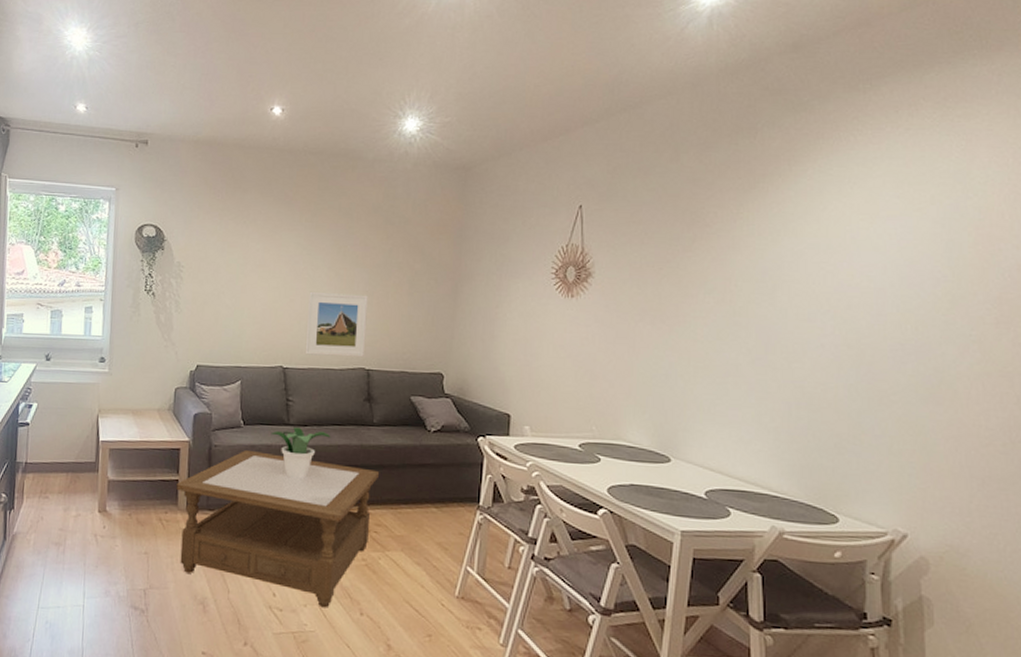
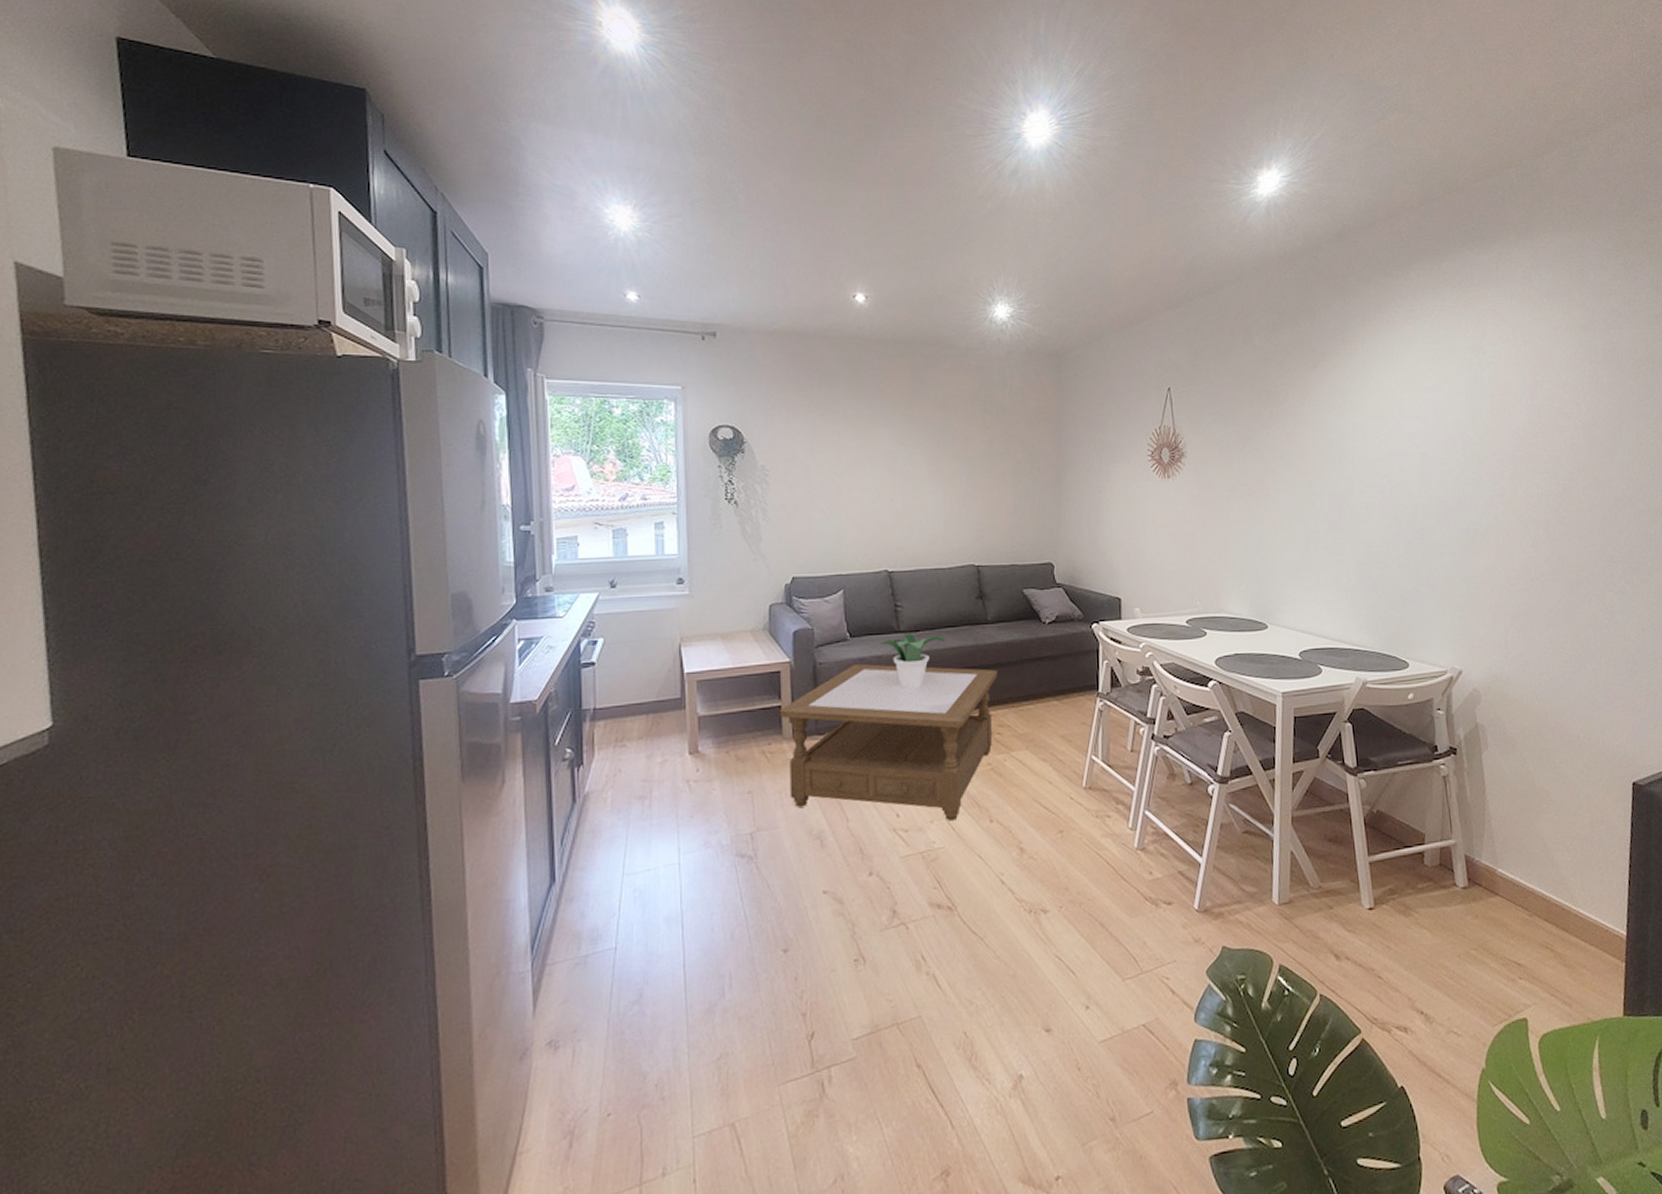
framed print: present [305,291,368,358] -> none [910,488,973,556]

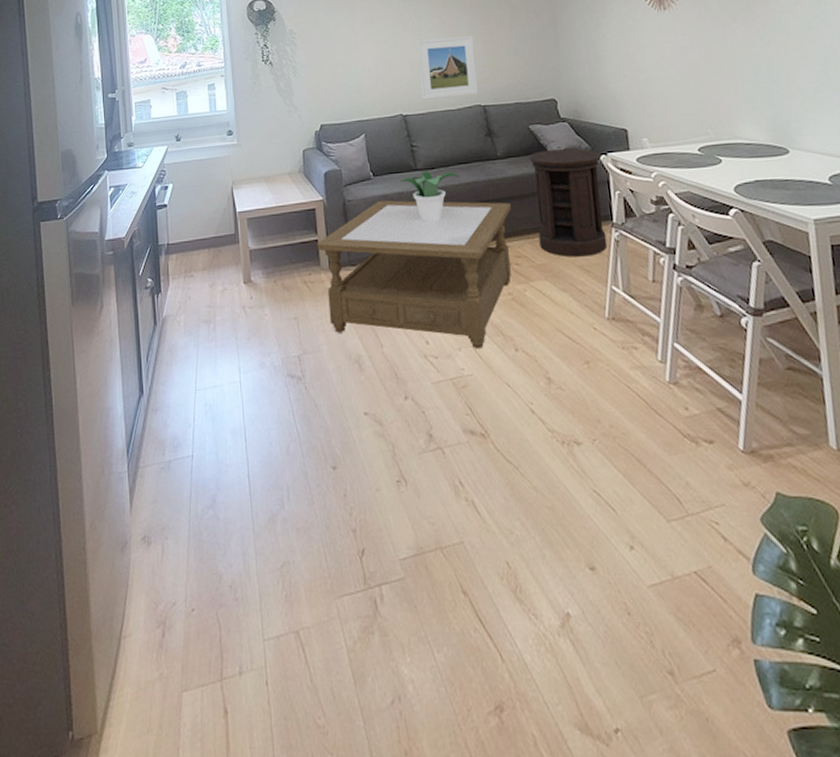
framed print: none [910,488,973,556] -> present [417,35,478,100]
side table: none [1020,615,1093,727] -> present [529,148,608,257]

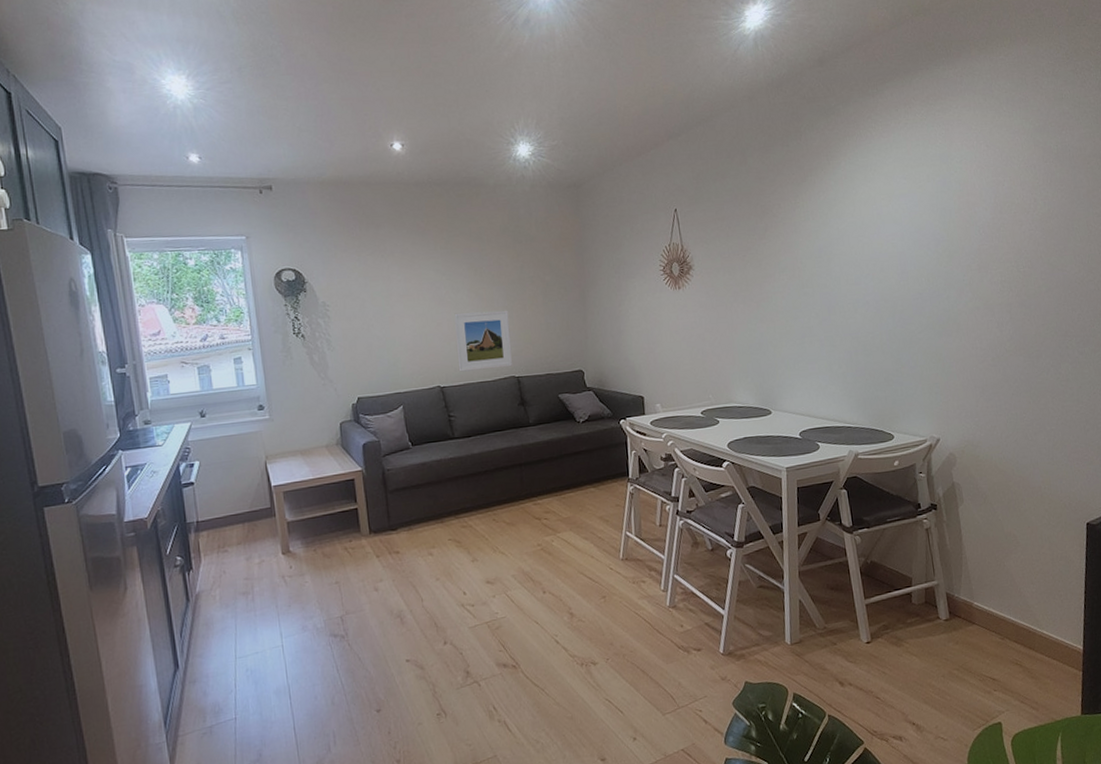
coffee table: present [316,200,512,349] -> none [356,465,542,595]
potted plant: present [400,171,459,222] -> none [439,439,494,486]
side table: present [529,148,608,257] -> none [558,414,624,510]

